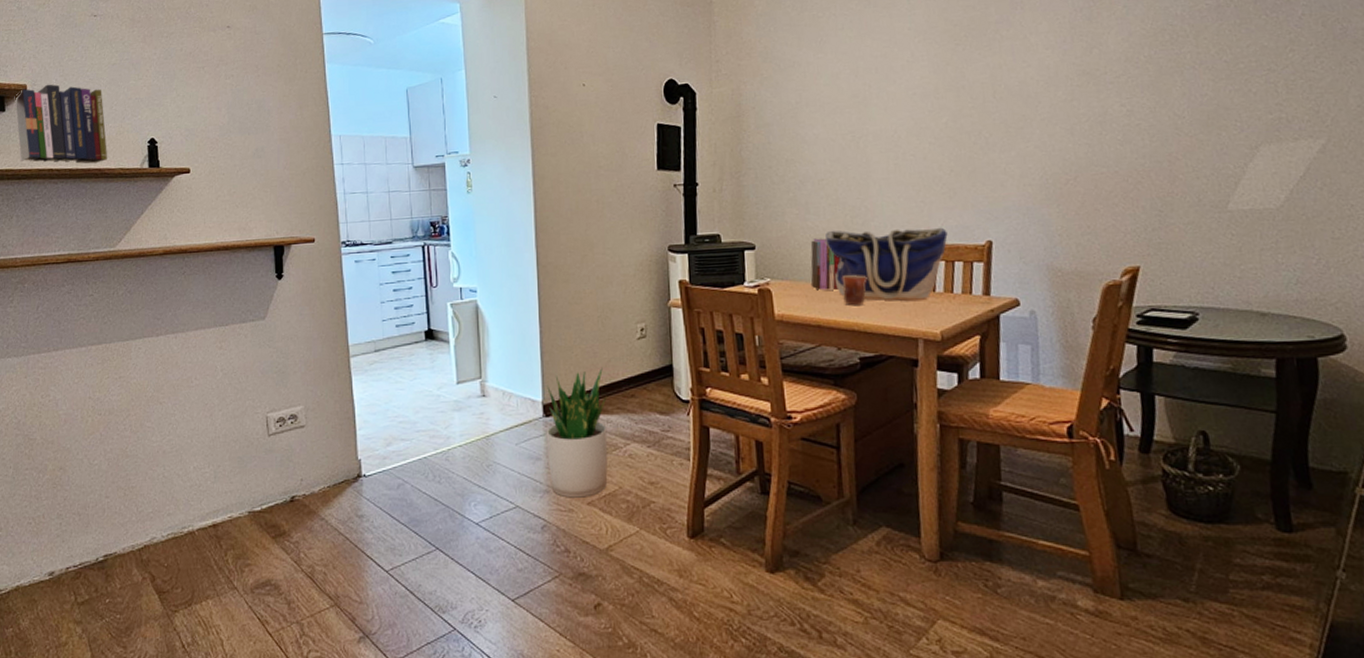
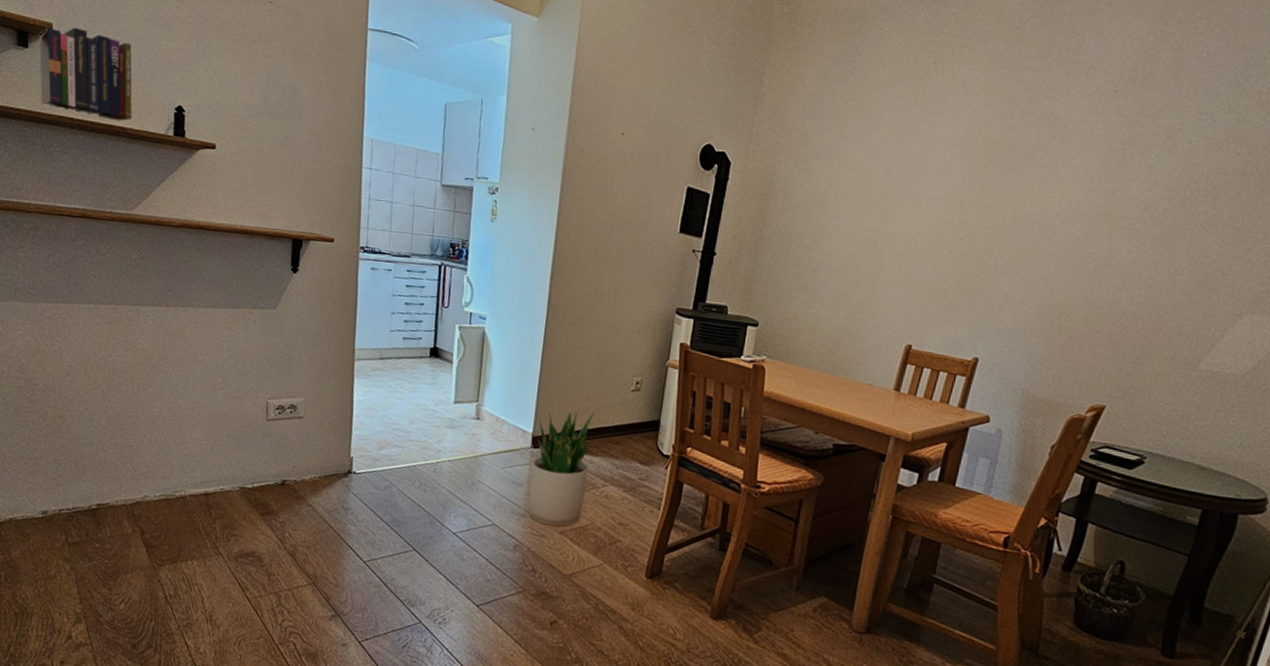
books: present [810,238,842,291] -> none [802,326,837,378]
tote bag: present [825,227,948,302] -> none [824,321,940,402]
mug: present [841,275,868,306] -> none [830,366,857,397]

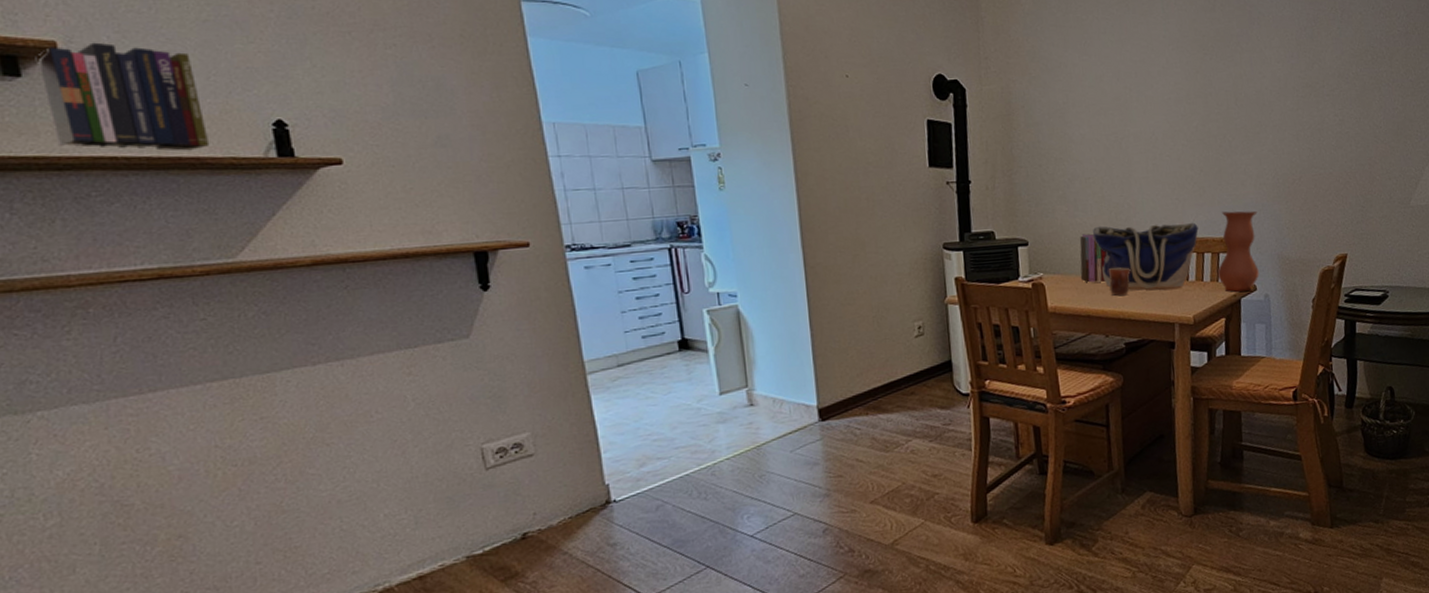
planter: present [528,412,594,527] -> none [821,368,890,499]
books: none [802,326,837,378] -> present [1079,233,1108,283]
tote bag: none [824,321,940,402] -> present [1092,222,1199,290]
mug: none [830,366,857,397] -> present [1108,267,1131,297]
vase: none [949,332,1010,422] -> present [1217,211,1259,292]

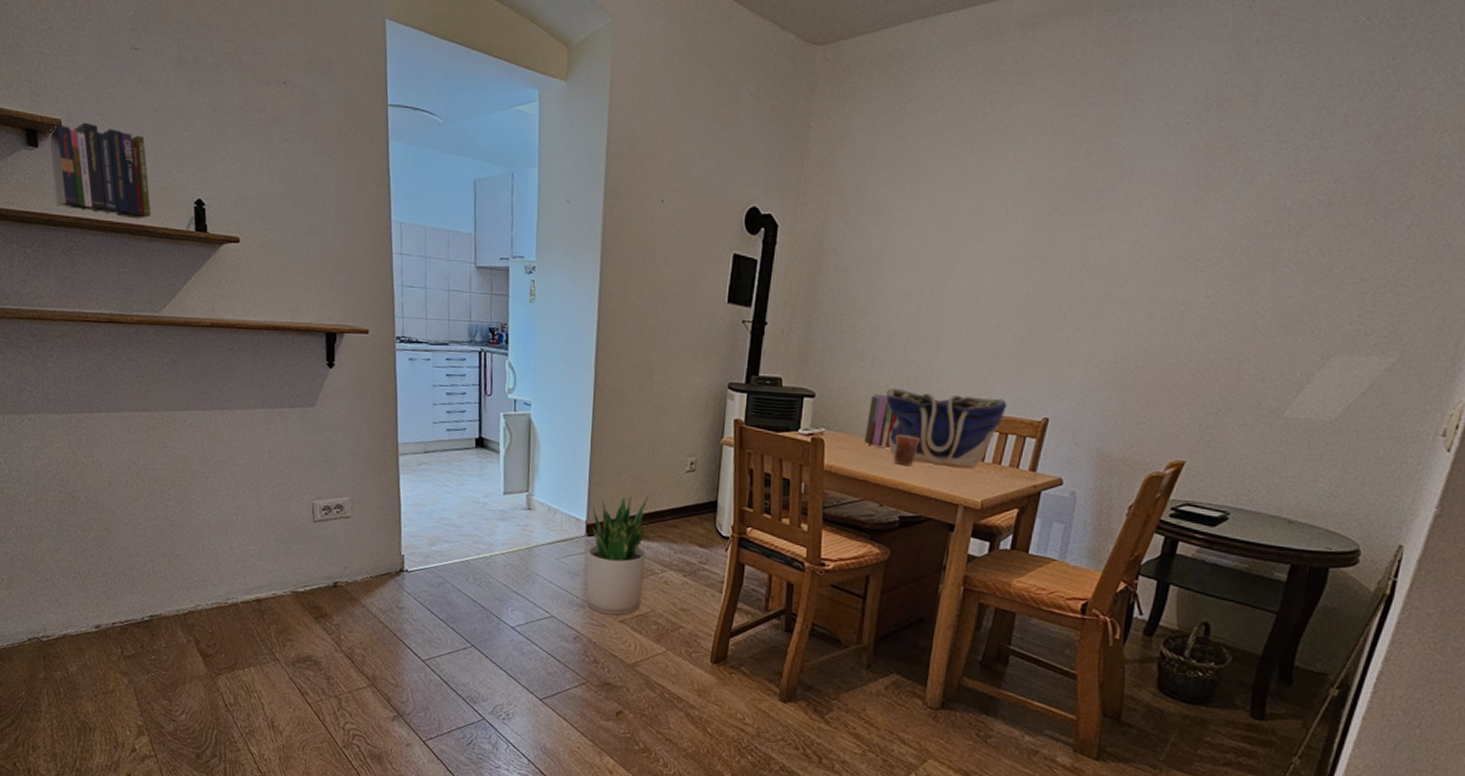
planter: none [821,368,890,499] -> present [586,496,650,616]
vase: present [1217,211,1259,292] -> none [1019,391,1082,485]

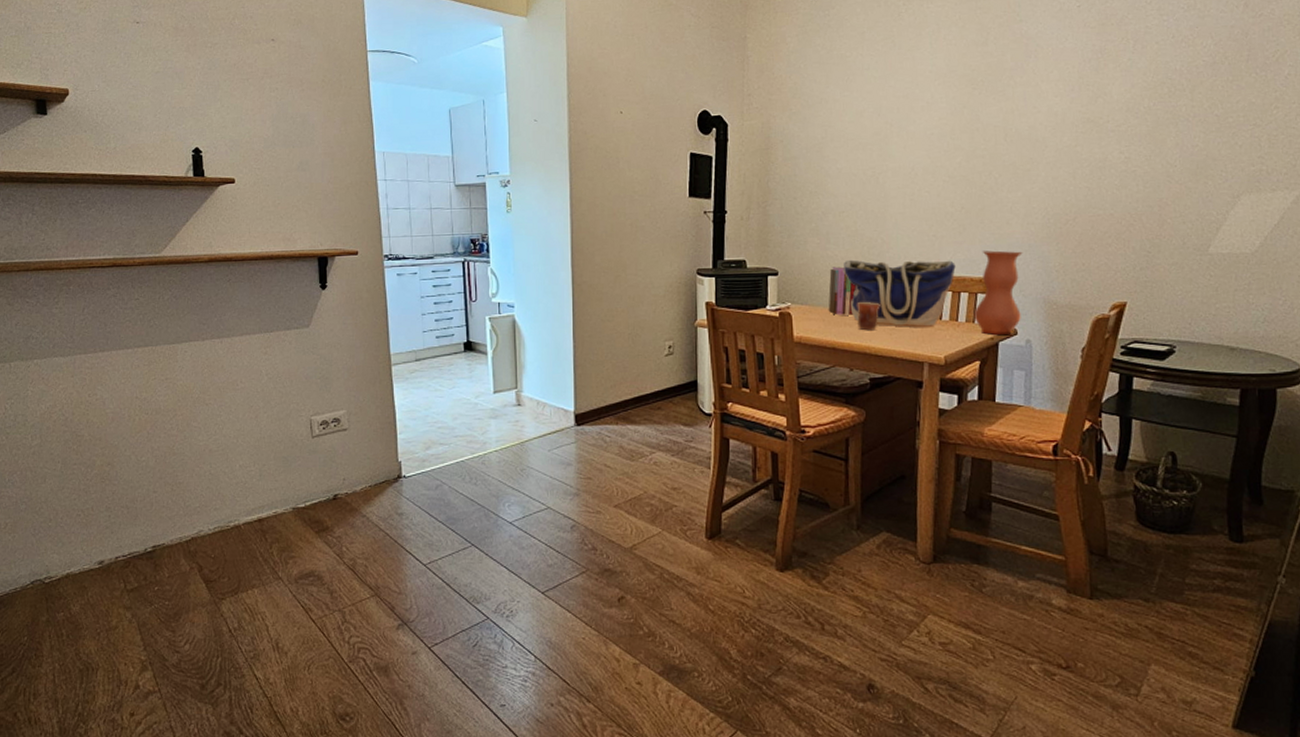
books: present [47,122,152,219] -> none [56,89,152,171]
planter: present [586,496,650,616] -> none [578,382,635,501]
vase: none [1019,391,1082,485] -> present [974,250,1023,336]

